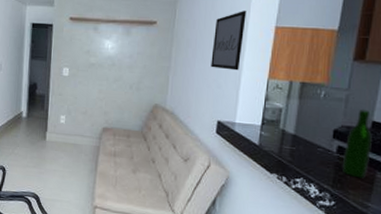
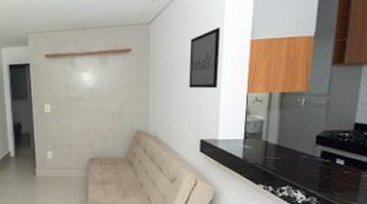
wine bottle: present [341,110,372,179] -> none [326,113,355,180]

